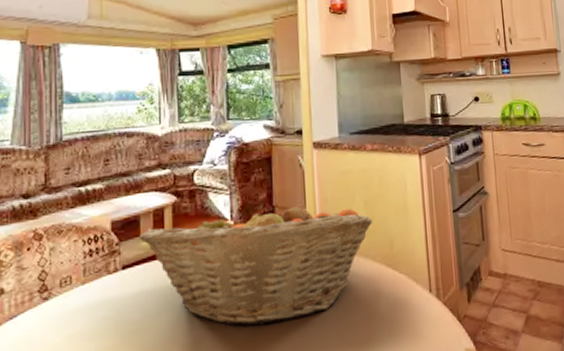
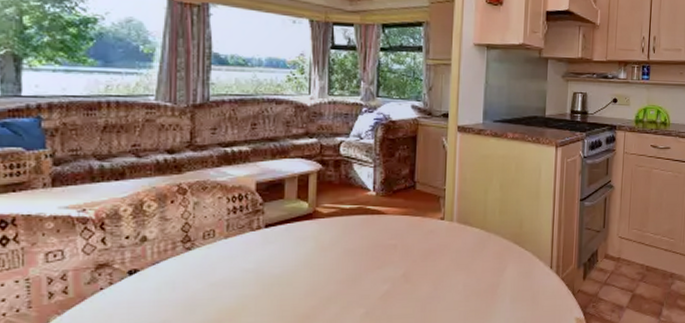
fruit basket: present [139,201,373,326] -> none [283,176,507,287]

